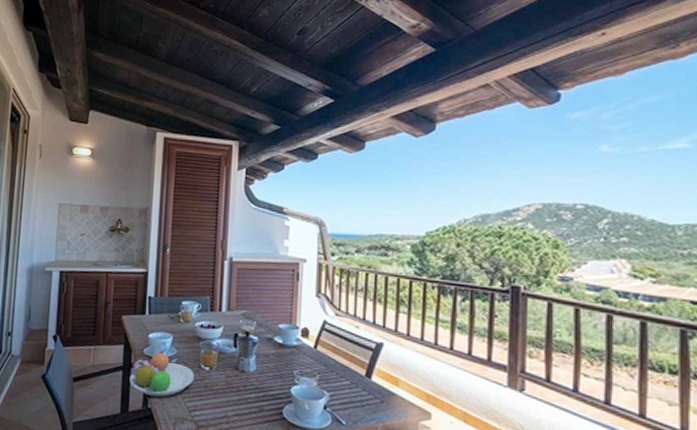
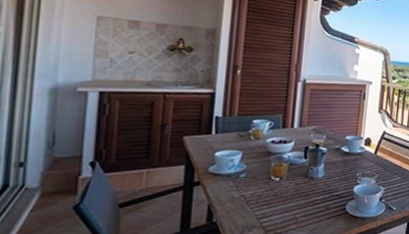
fruit bowl: present [129,351,195,397] -> none [191,168,264,210]

